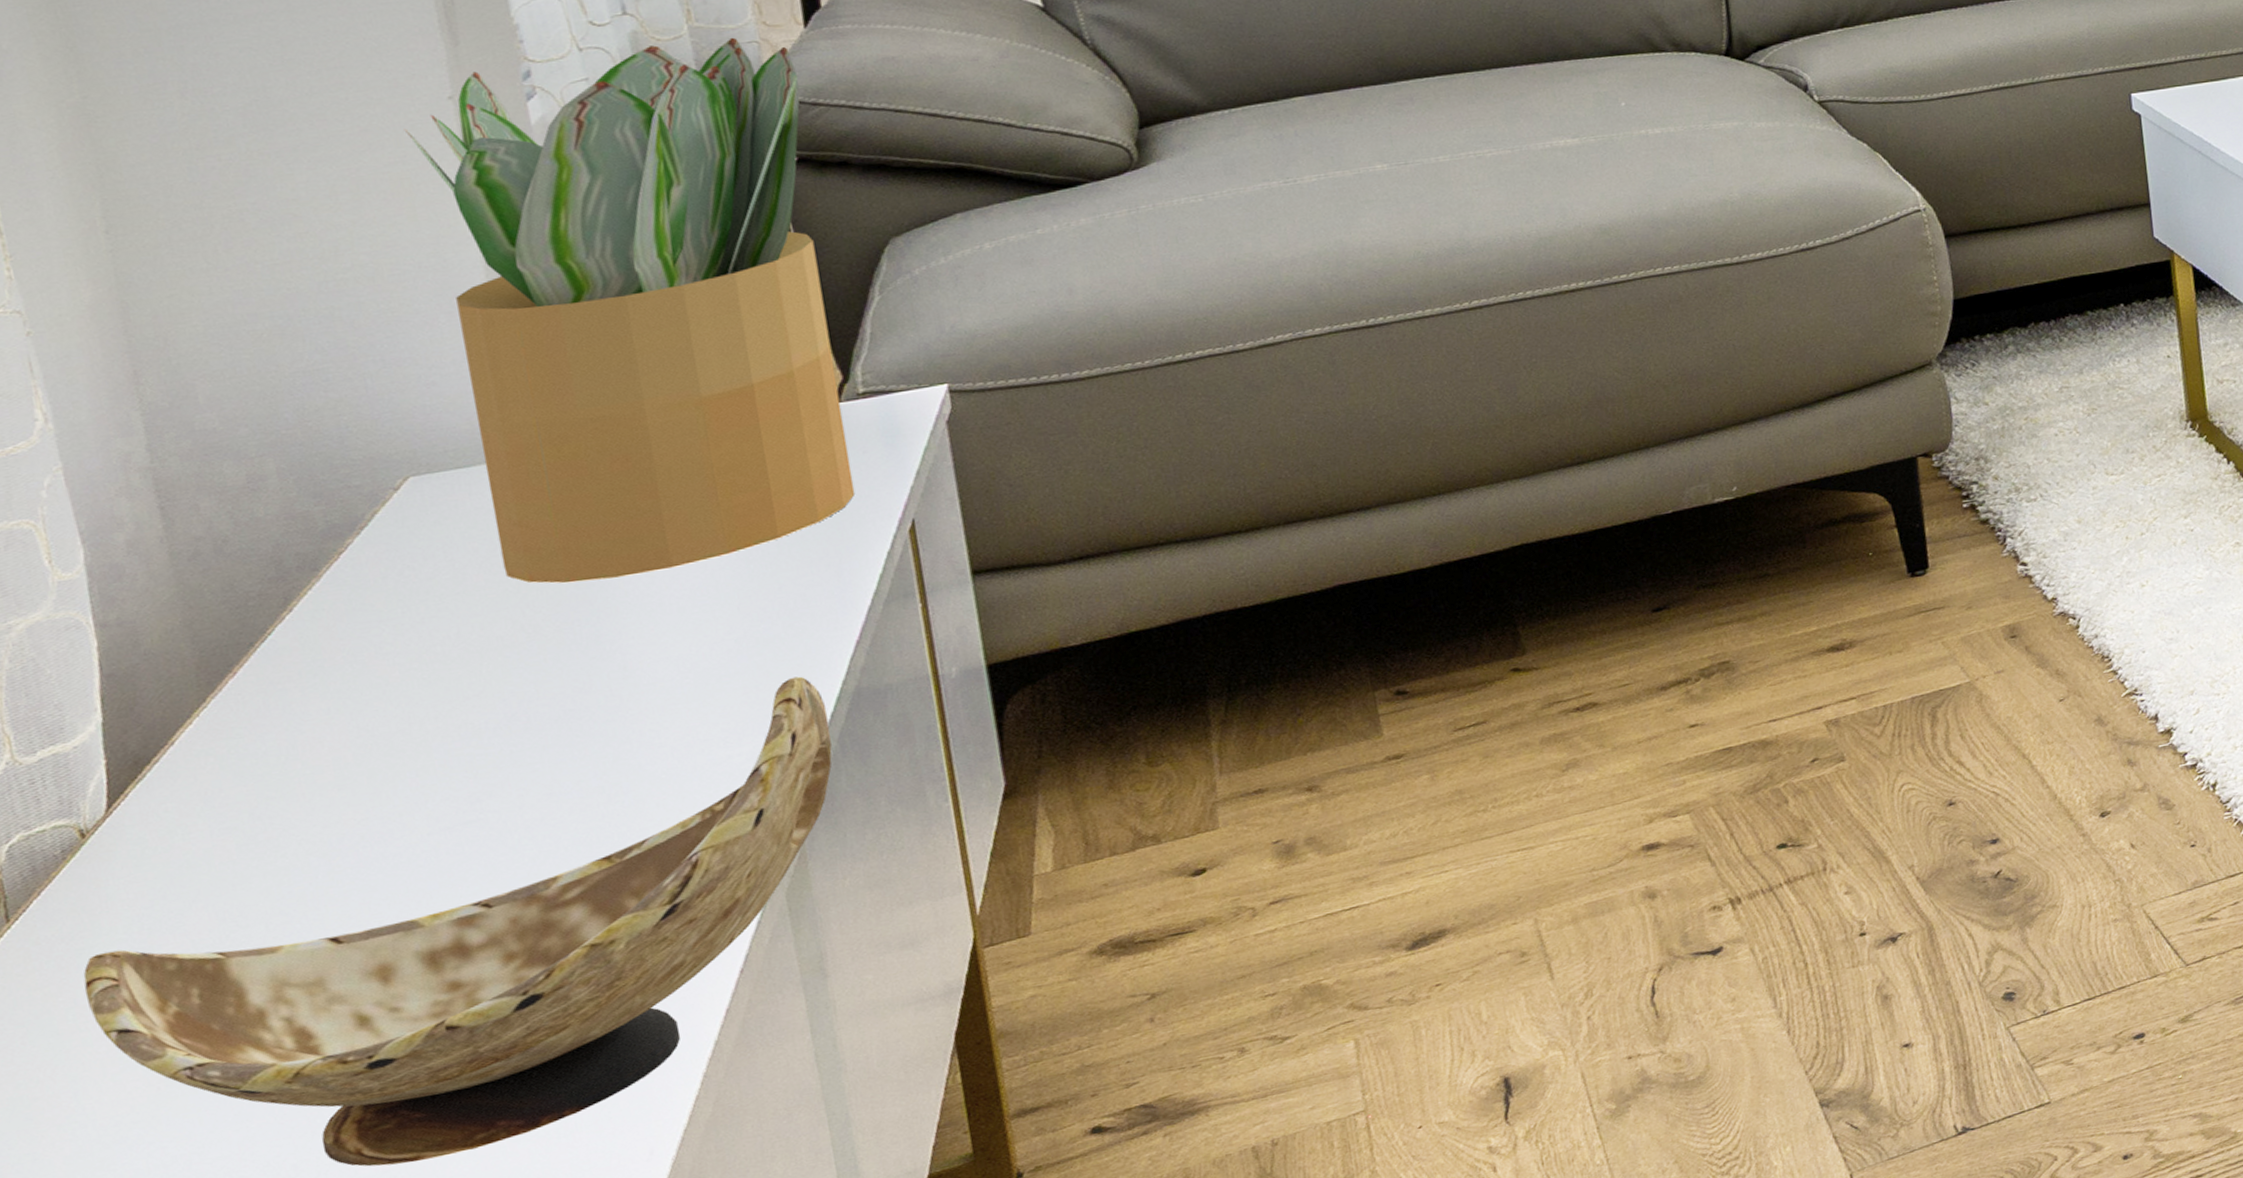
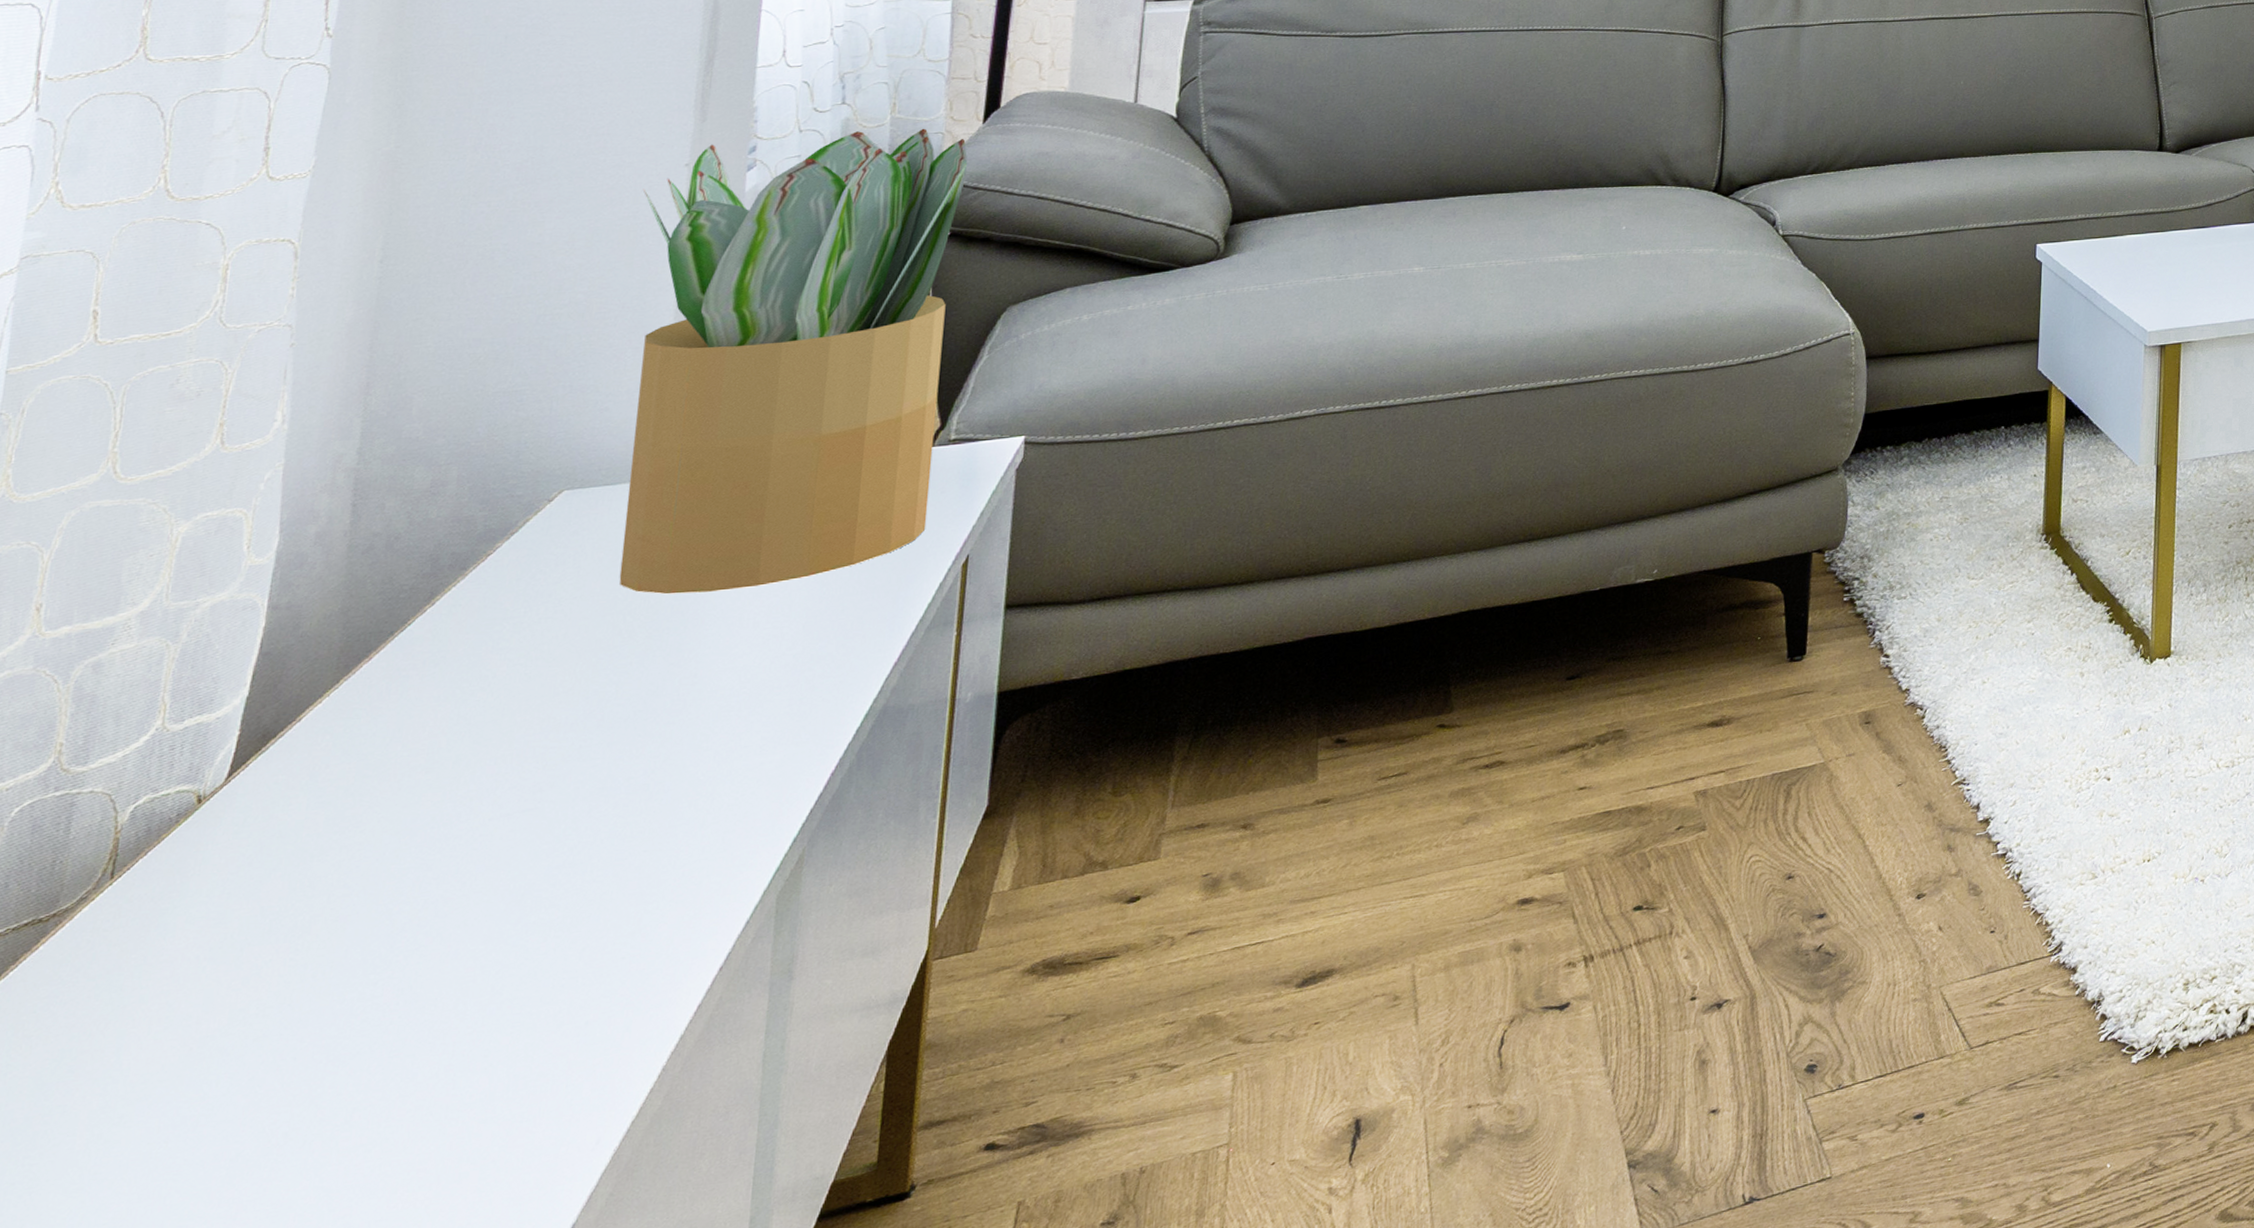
decorative bowl: present [83,676,833,1167] -> none [155,692,855,1139]

